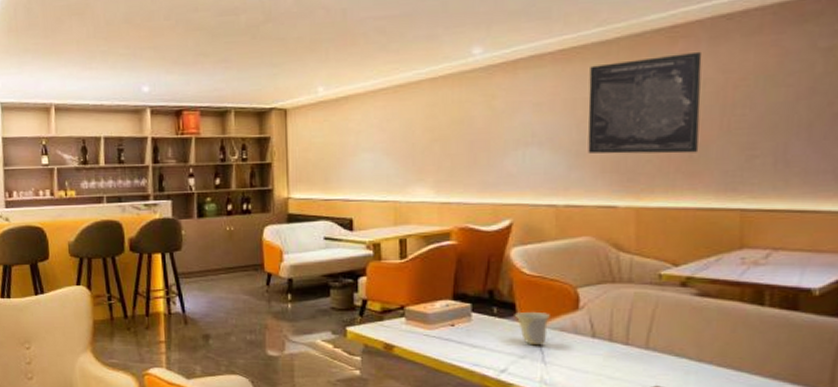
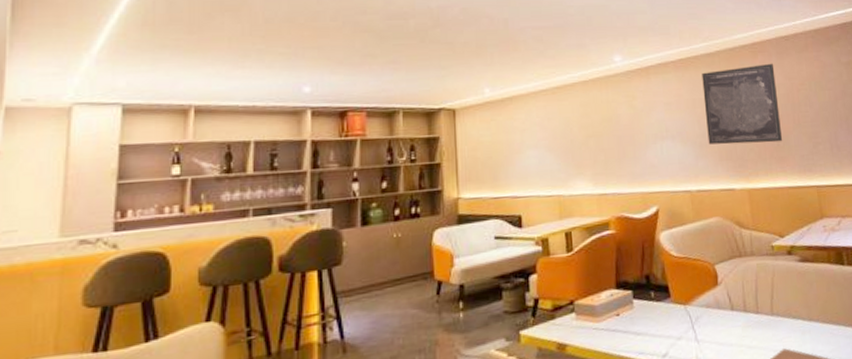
cup: present [514,311,550,346] -> none [668,291,697,326]

